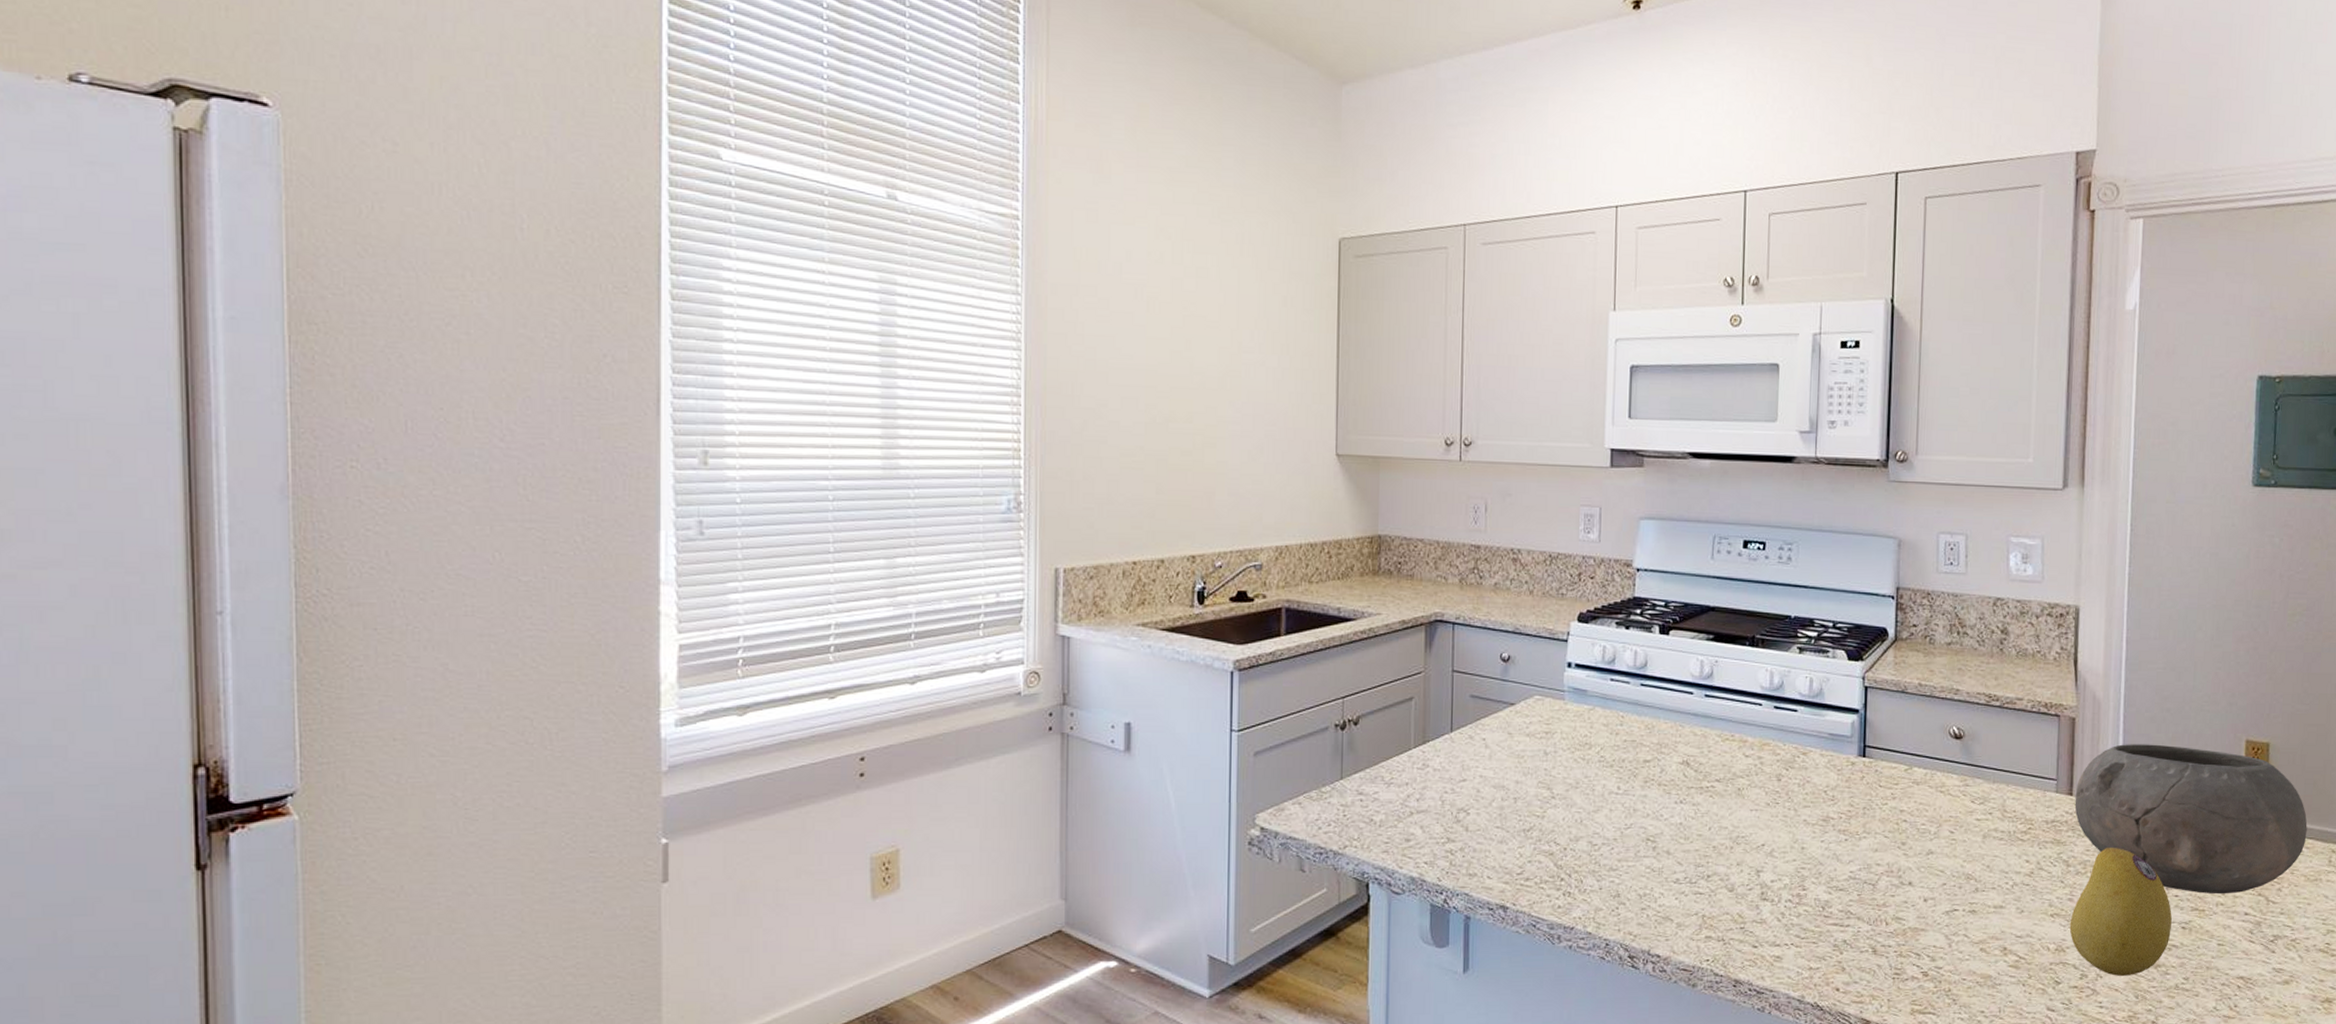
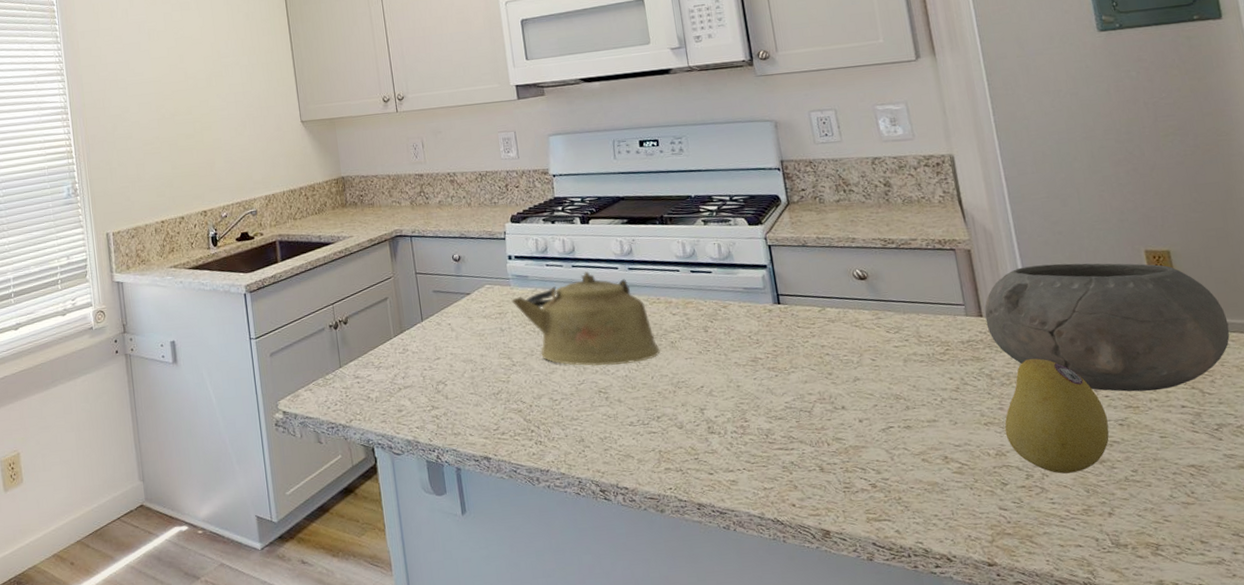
kettle: none [1562,693,1724,810] -> present [511,271,660,366]

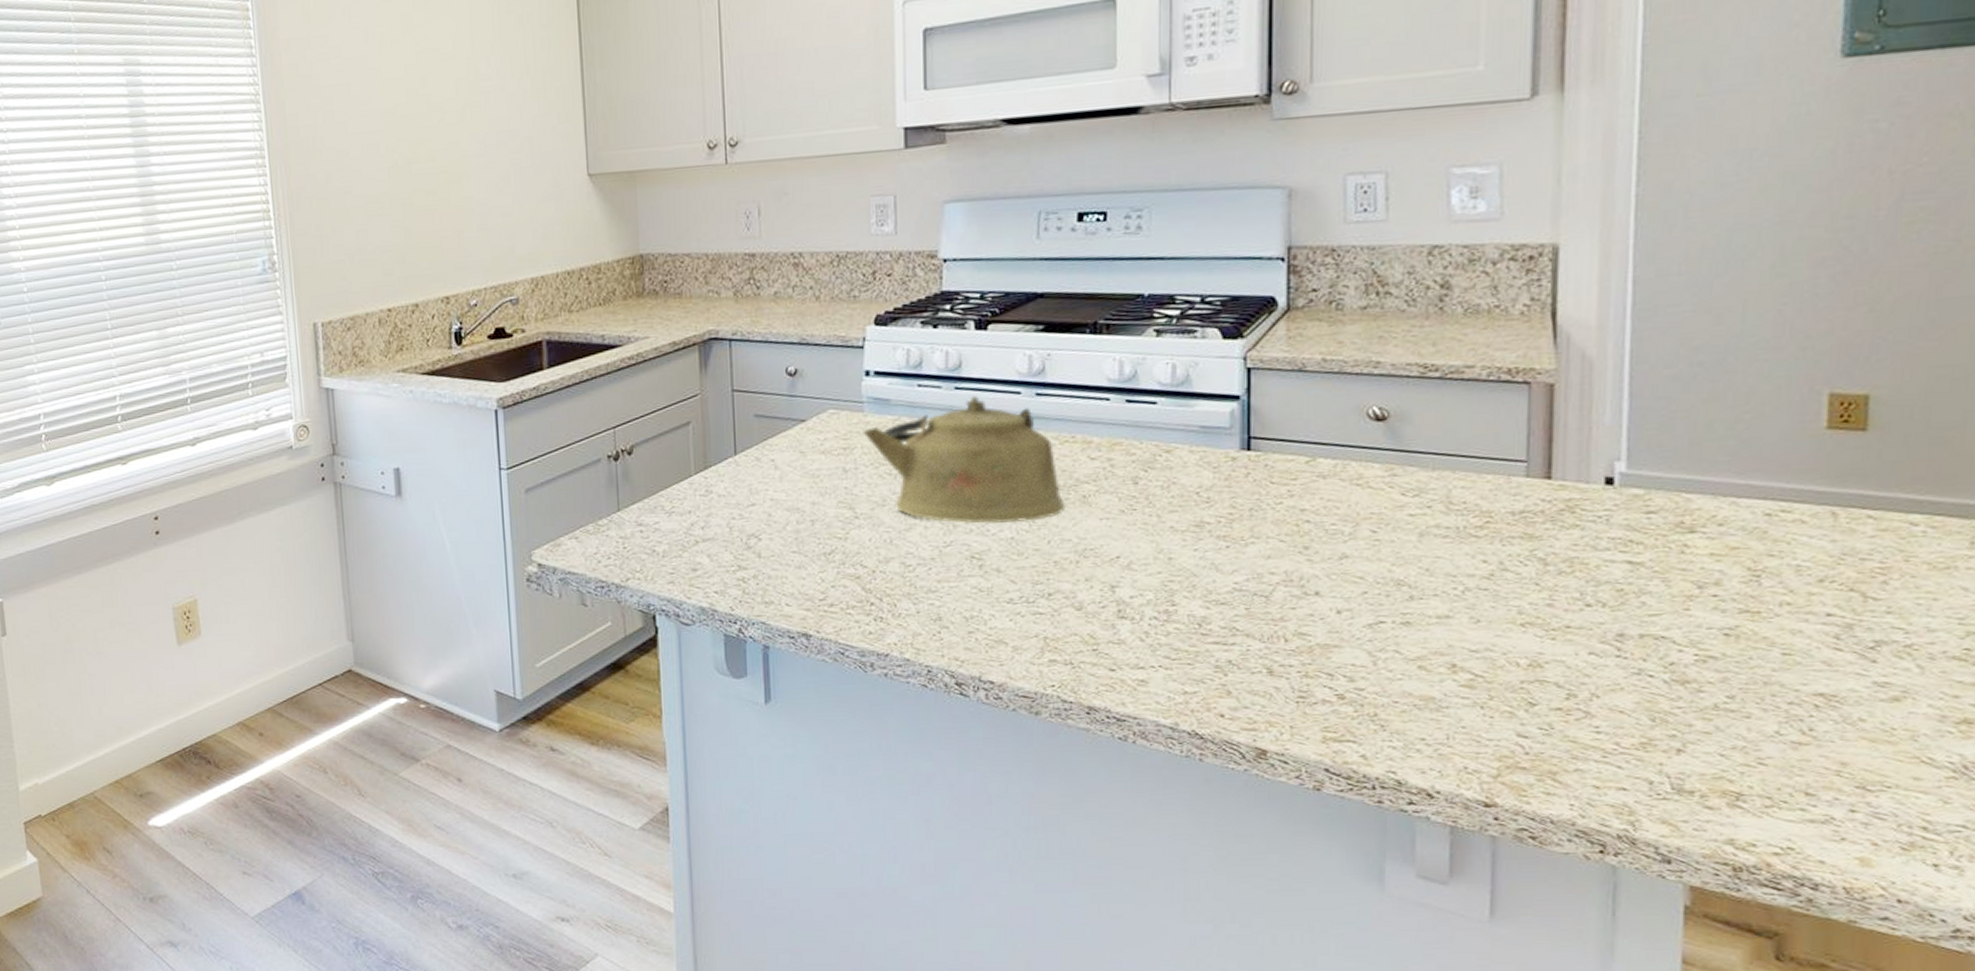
bowl: present [984,263,1230,392] -> none [1554,408,1934,592]
fruit: present [1005,358,1110,474] -> none [1549,540,1708,695]

